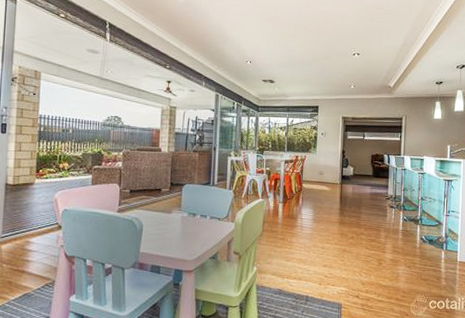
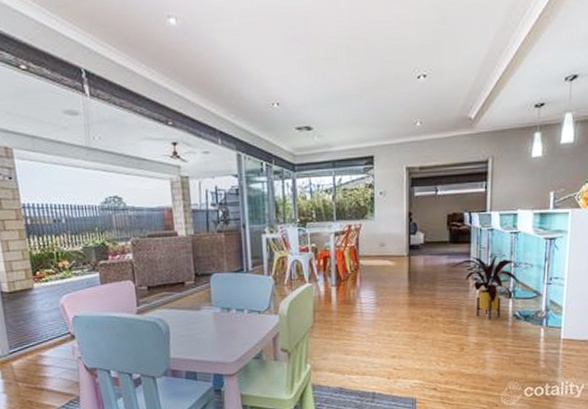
house plant: none [374,188,426,241] -> present [451,255,520,320]

